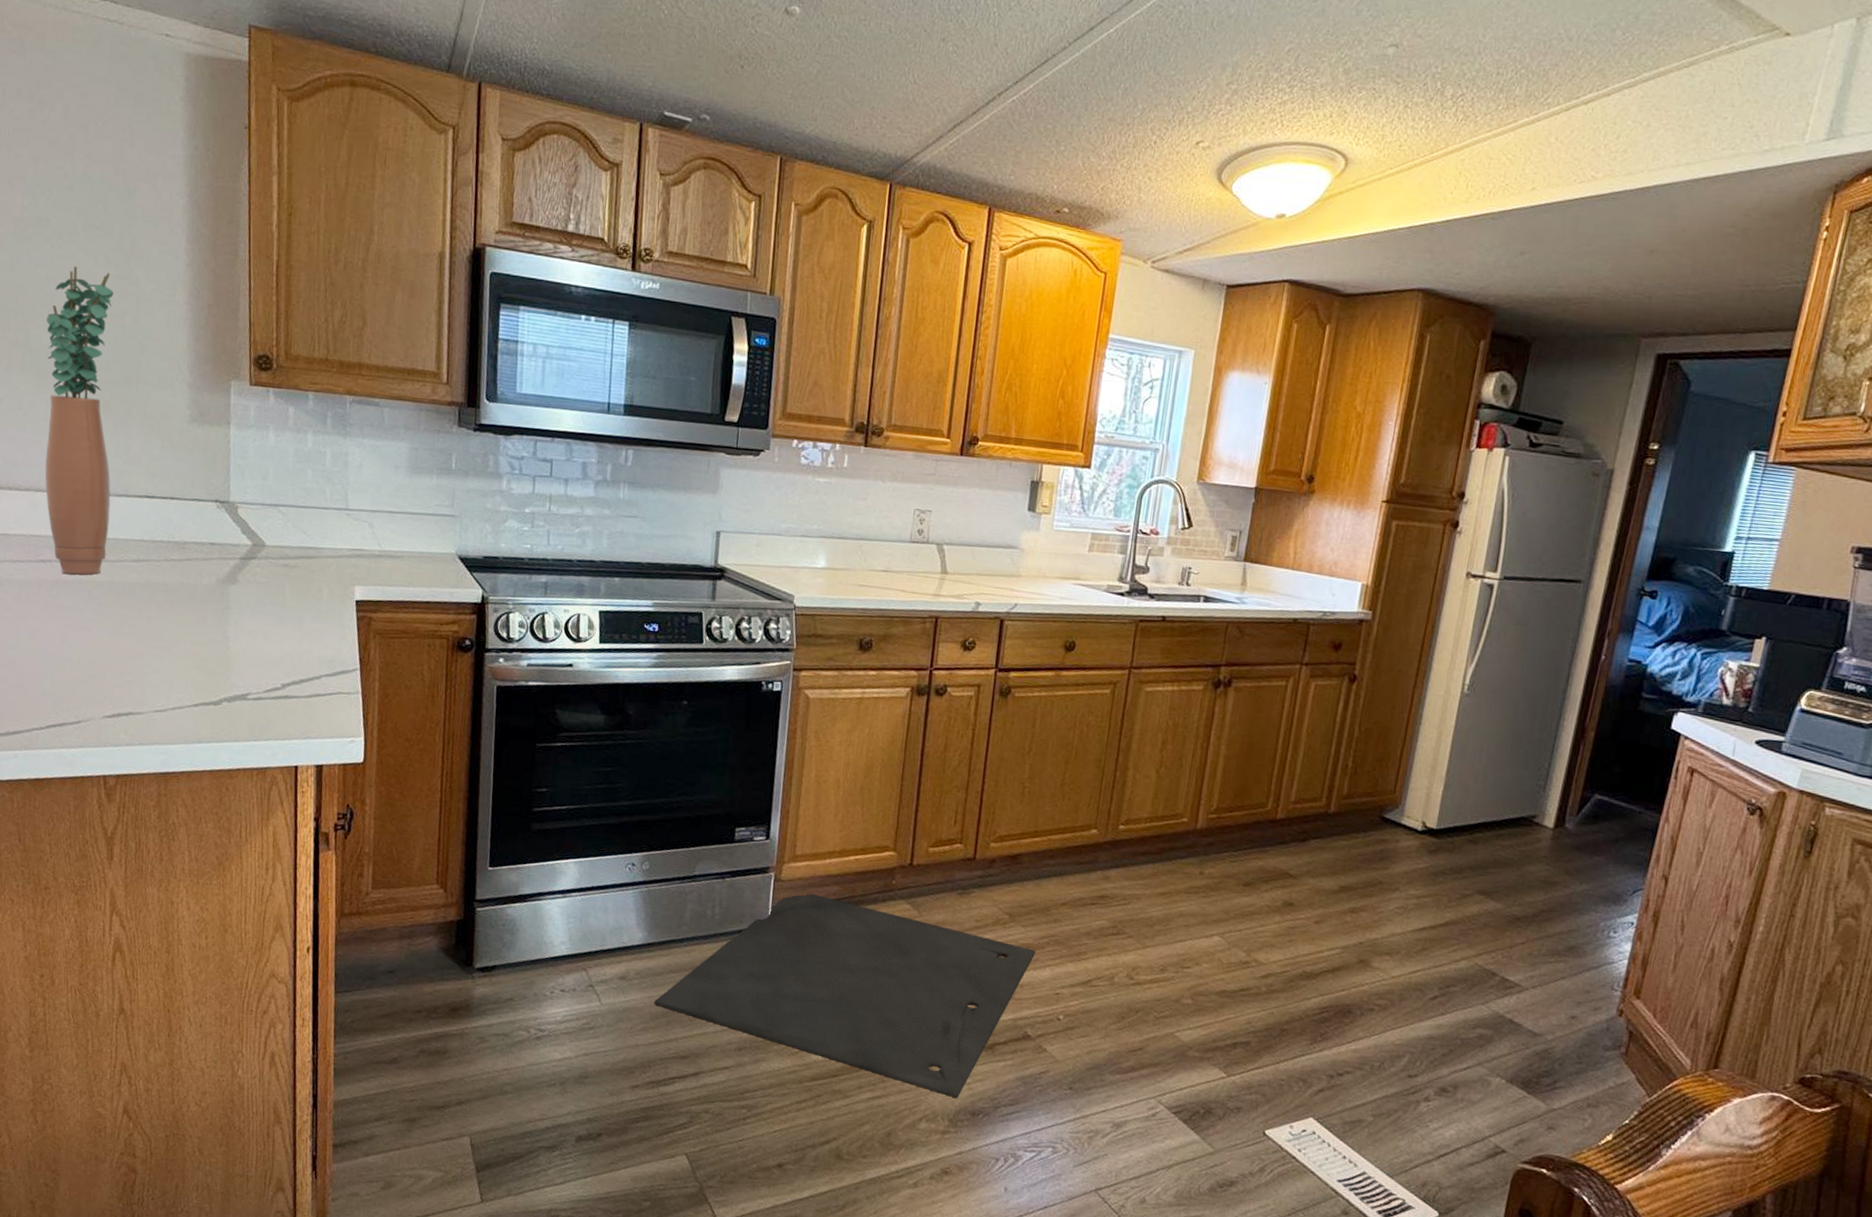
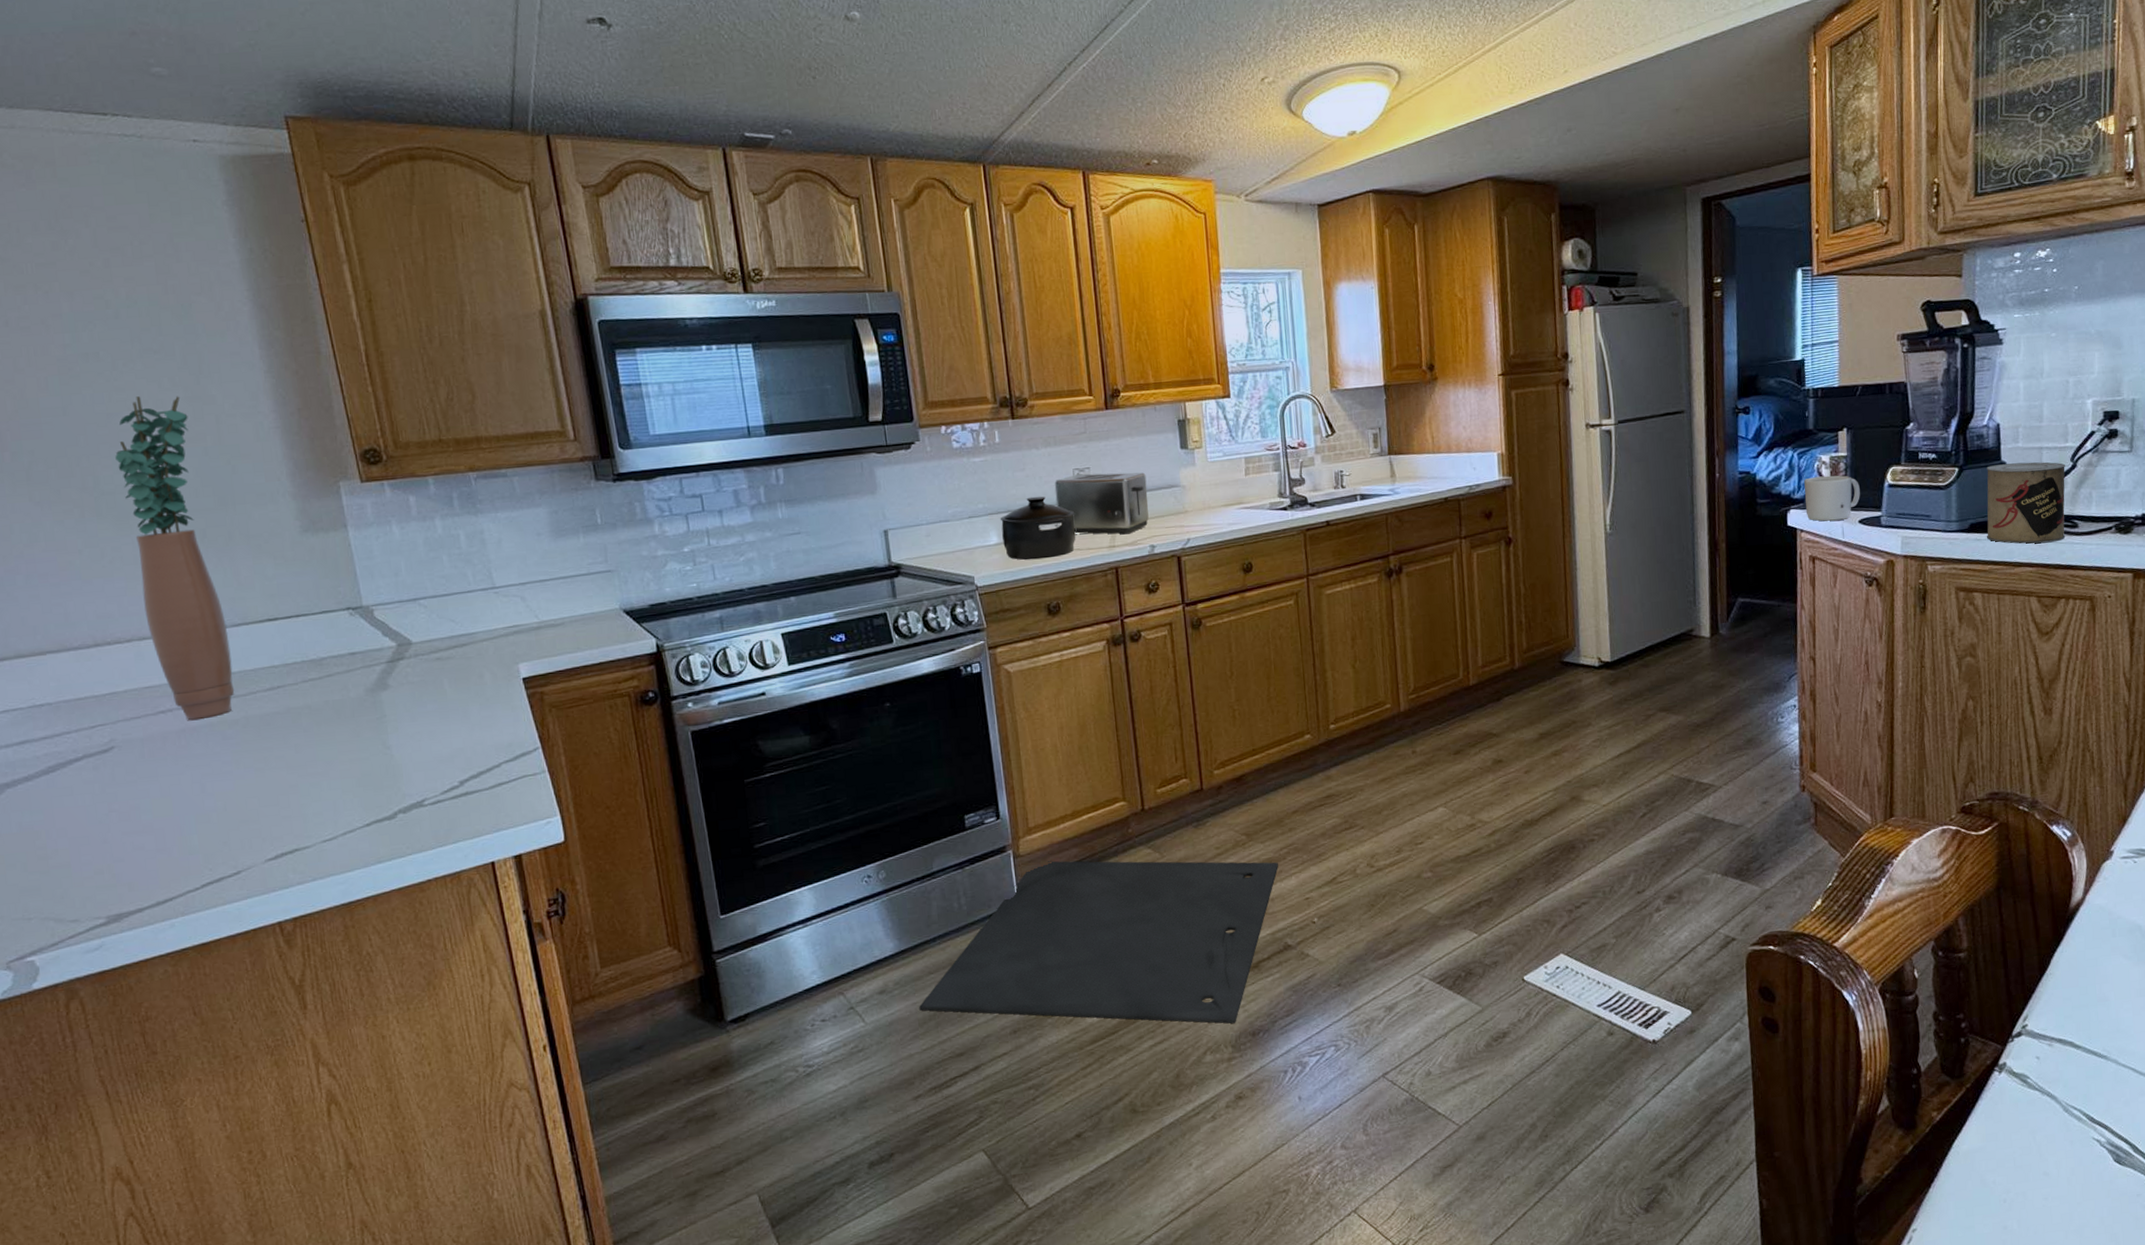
saucepan: none [829,528,906,594] -> present [1000,496,1076,560]
toaster: none [890,515,987,586] -> present [1054,472,1149,535]
mug: none [1696,682,1766,737] -> present [1804,475,1860,522]

